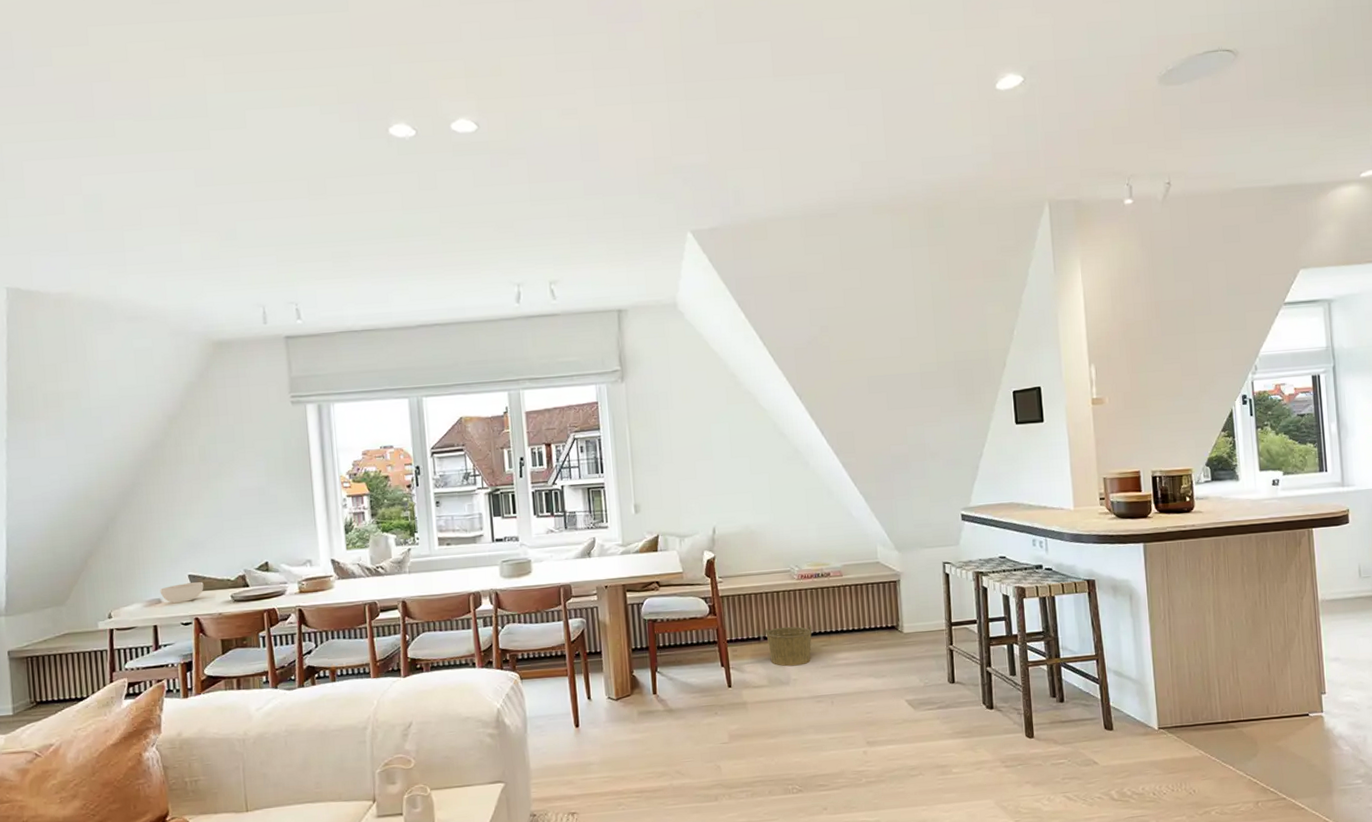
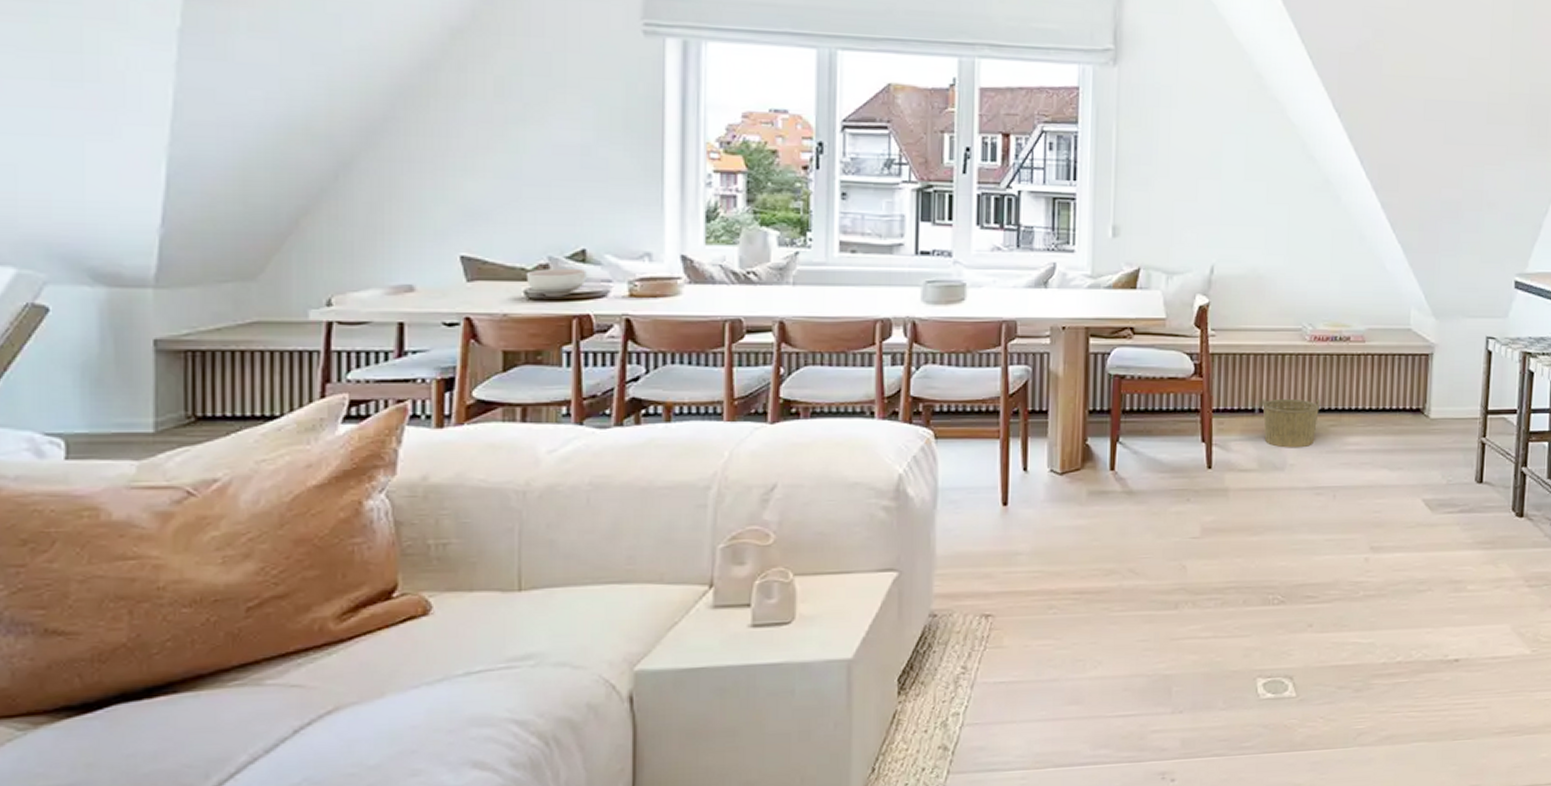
bowl: present [160,582,204,604] -> none [413,267,484,295]
bowl: none [231,575,270,599] -> present [526,268,587,298]

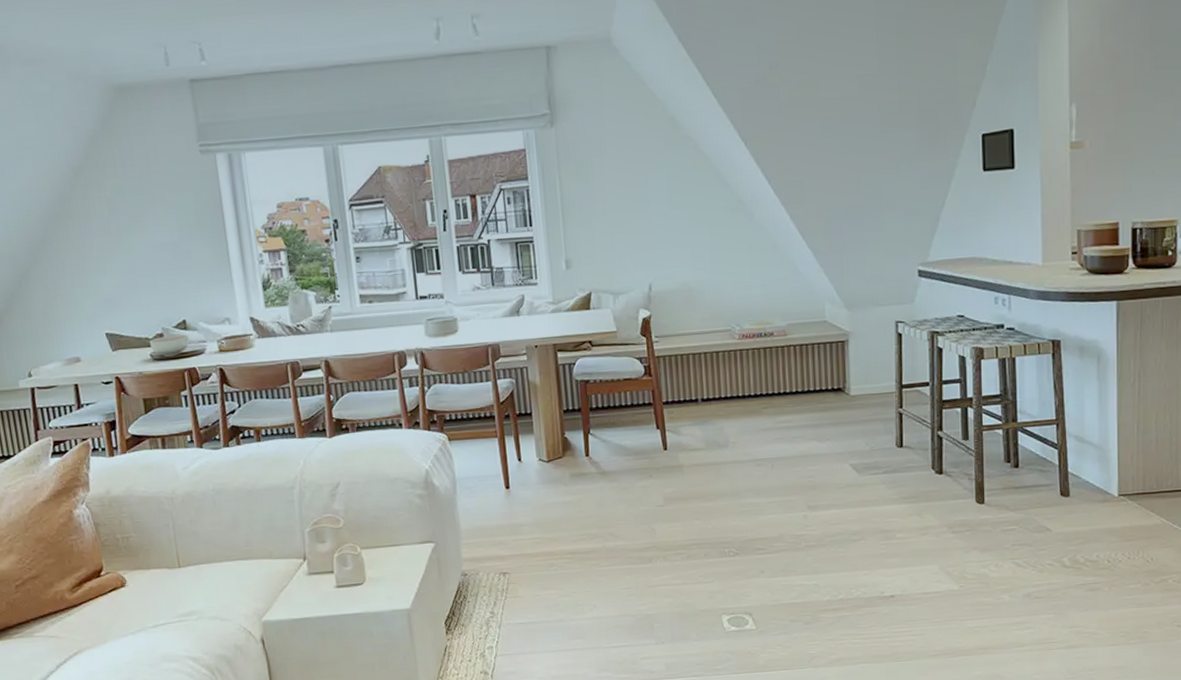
basket: present [1262,398,1321,448] -> none [704,386,753,430]

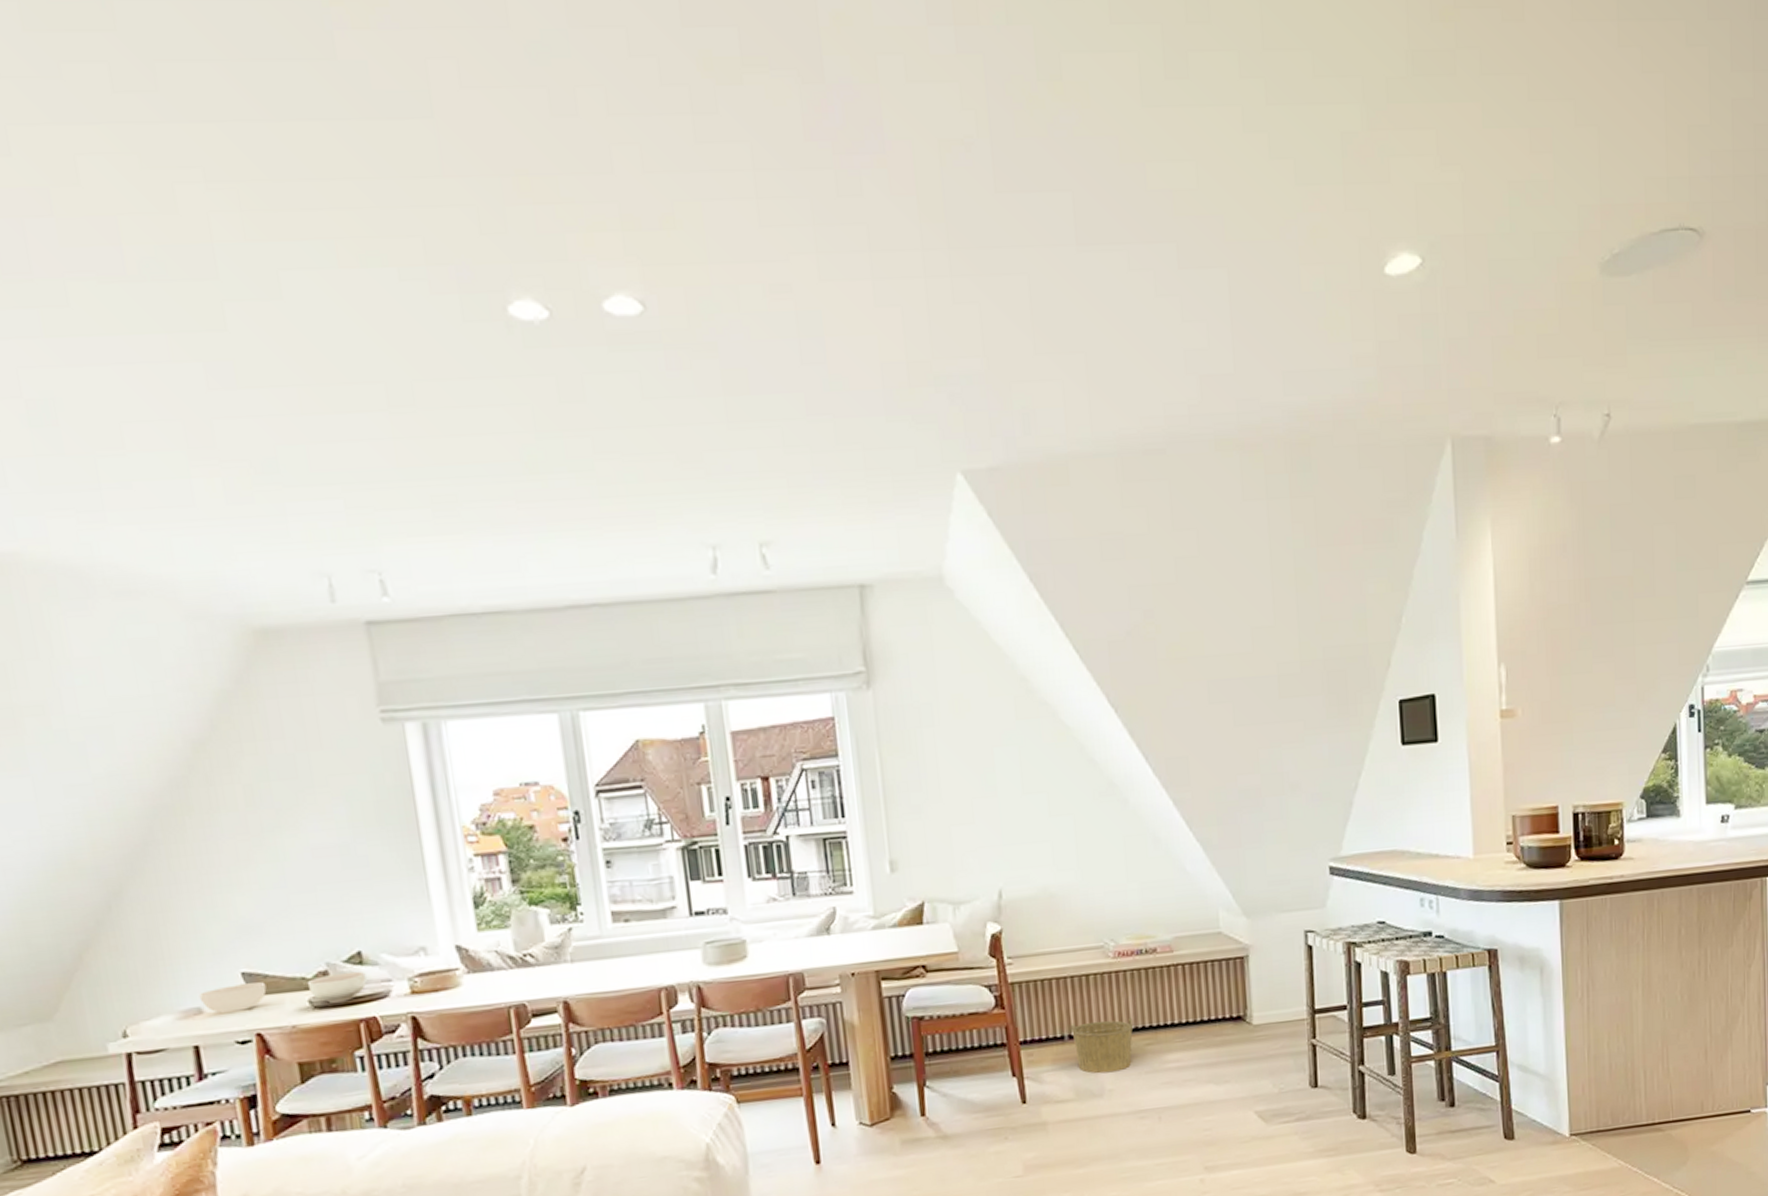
bowl: none [77,340,122,362] -> present [198,982,267,1014]
basket: none [704,386,753,430] -> present [1071,1017,1134,1074]

